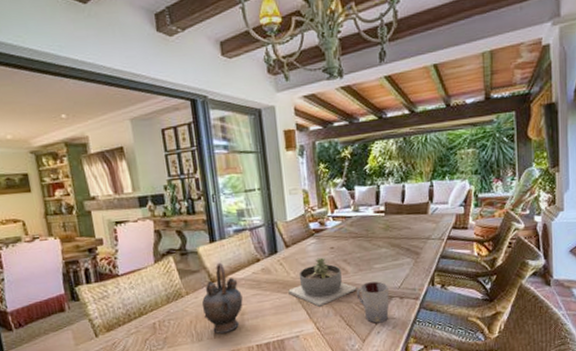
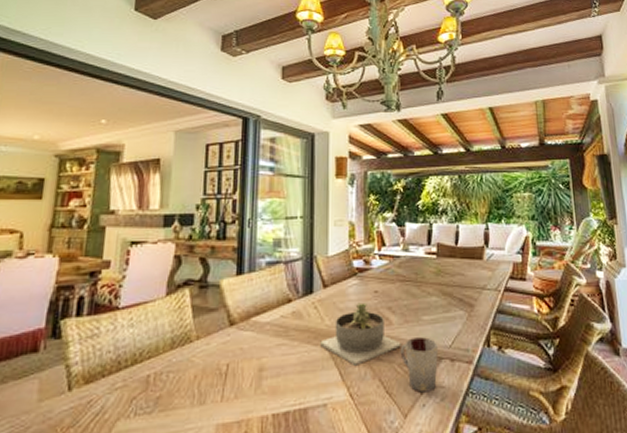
teapot: present [201,262,243,334] -> none [213,300,264,395]

